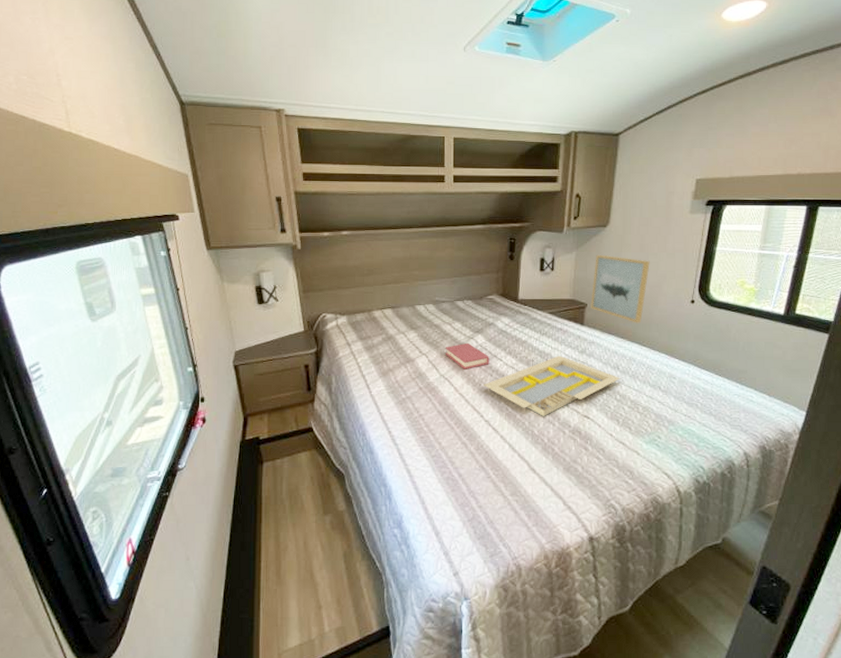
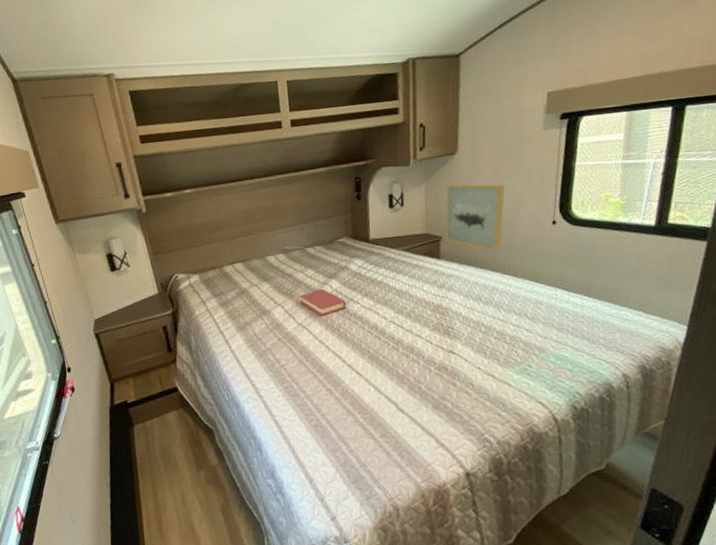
serving tray: present [483,355,620,416] -> none [342,292,483,356]

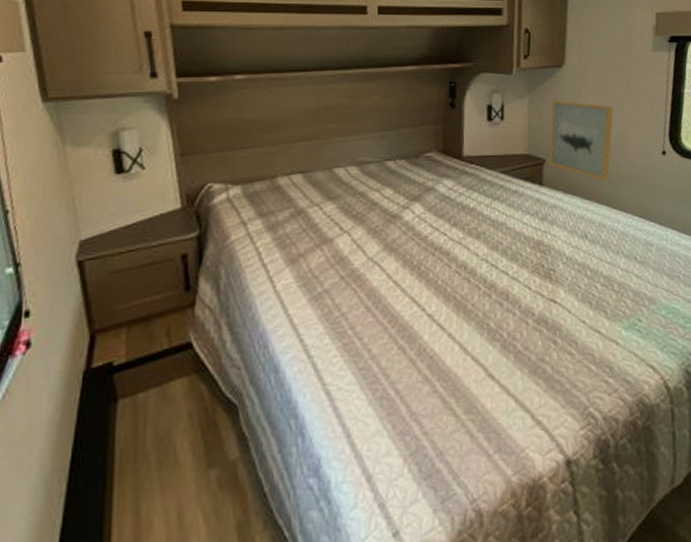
book: present [300,288,346,316] -> none [374,214,430,249]

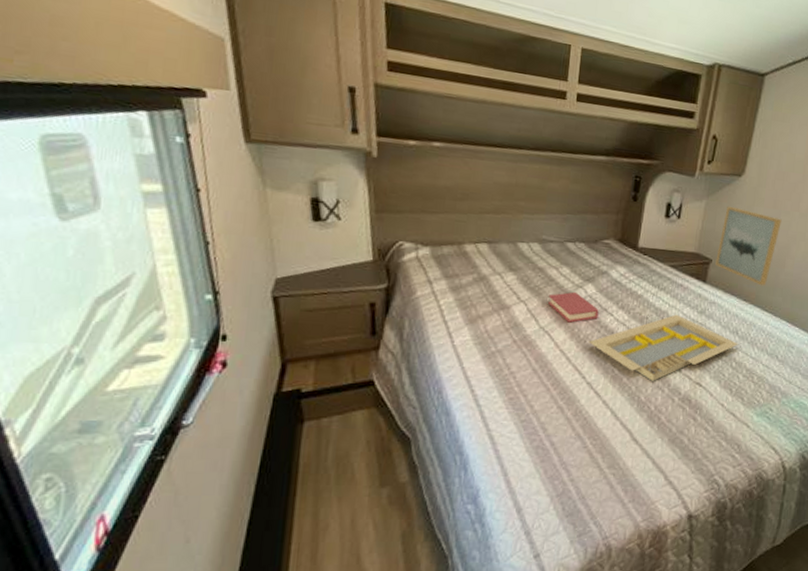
book: none [374,214,430,249] -> present [548,291,599,323]
serving tray: none [423,224,590,304] -> present [588,314,738,381]

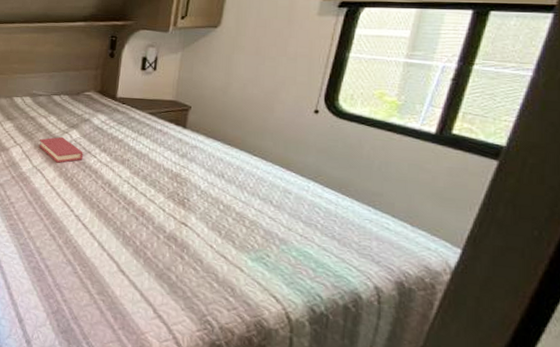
serving tray: present [588,314,738,381] -> none [75,157,225,218]
wall art: present [715,206,782,286] -> none [195,56,266,131]

